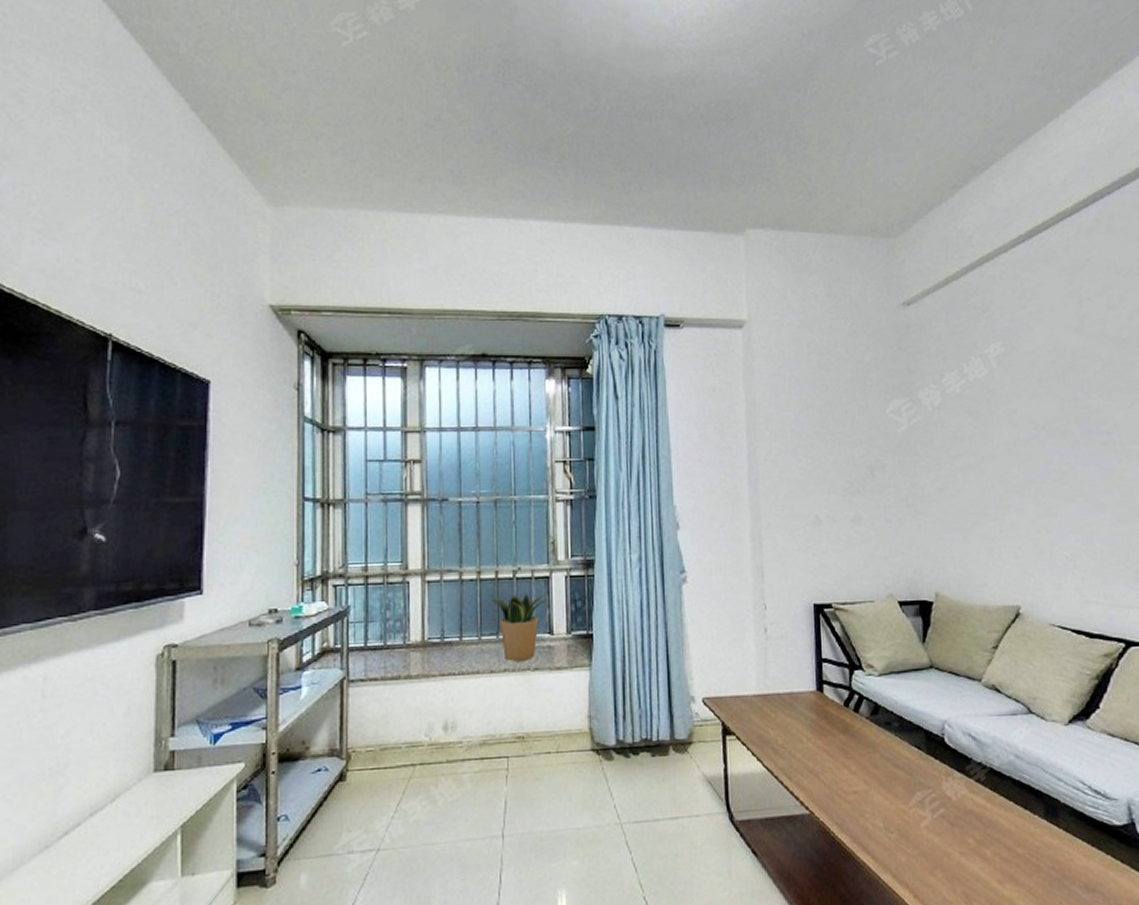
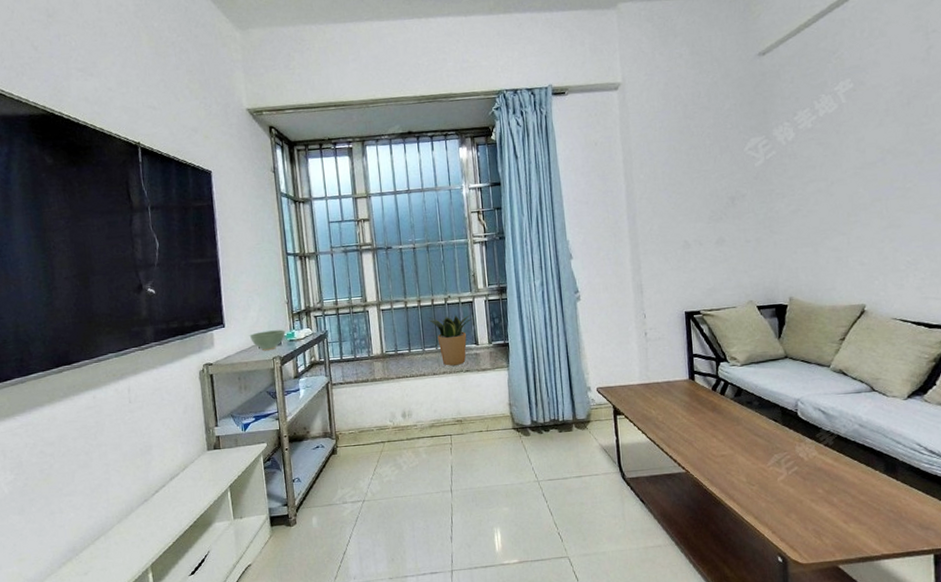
bowl: none [237,601,290,631] -> present [249,329,285,352]

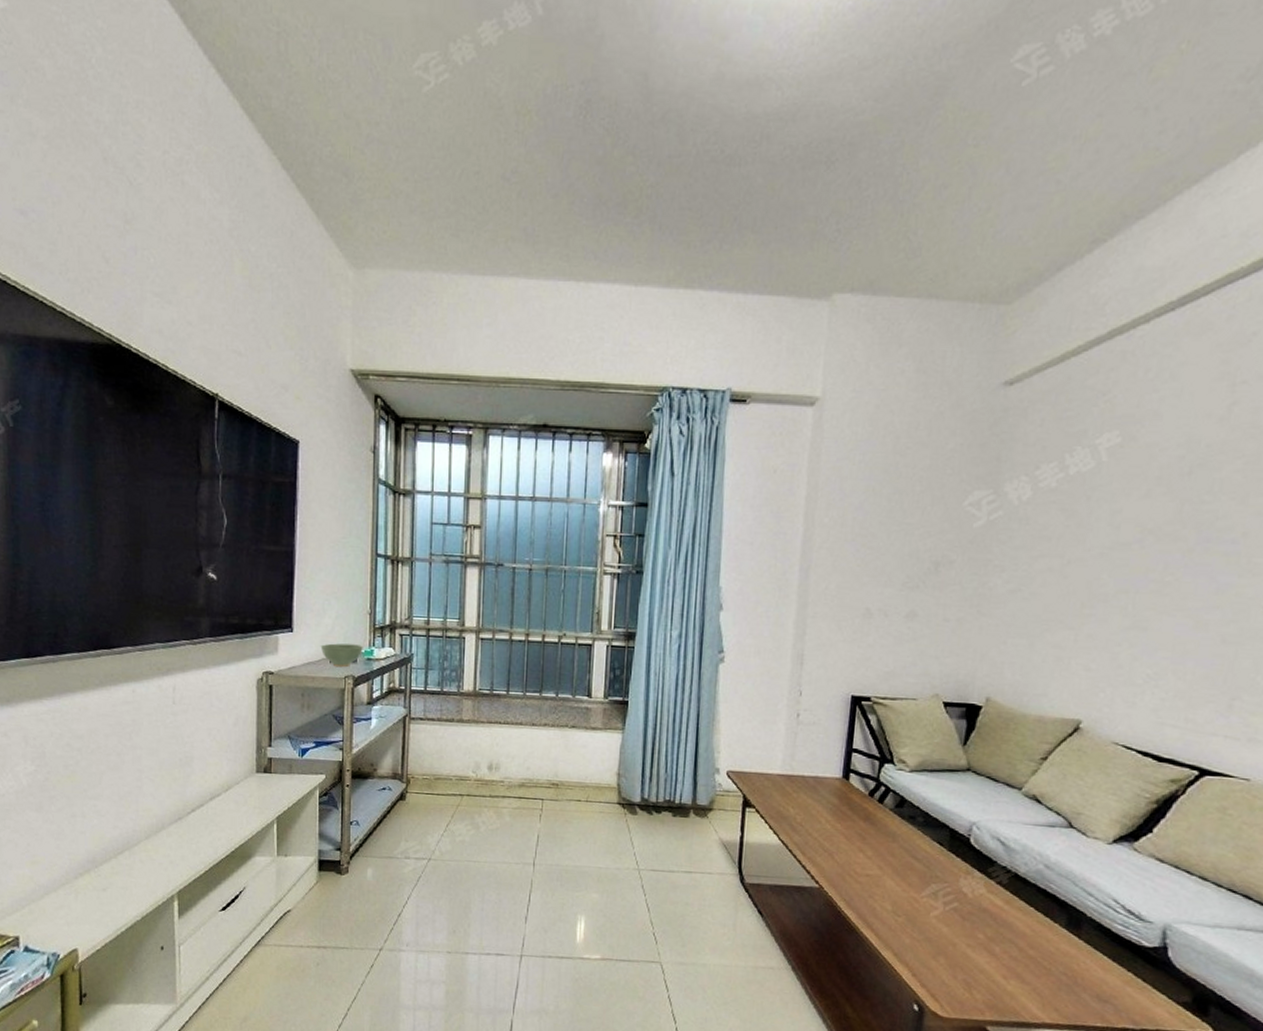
potted plant: present [428,314,474,366] -> none [535,655,591,719]

